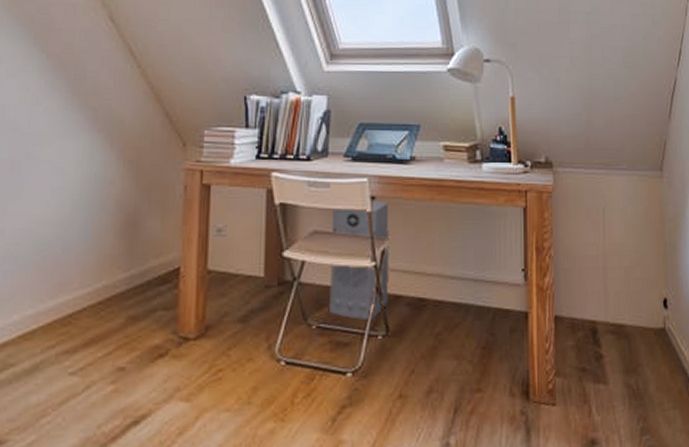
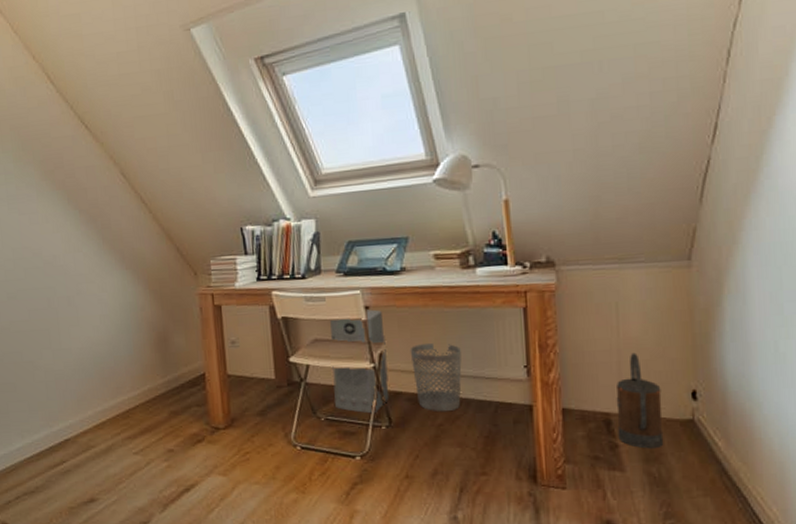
wastebasket: none [413,242,465,319] -> present [410,344,462,412]
watering can: none [601,259,641,360] -> present [616,352,664,449]

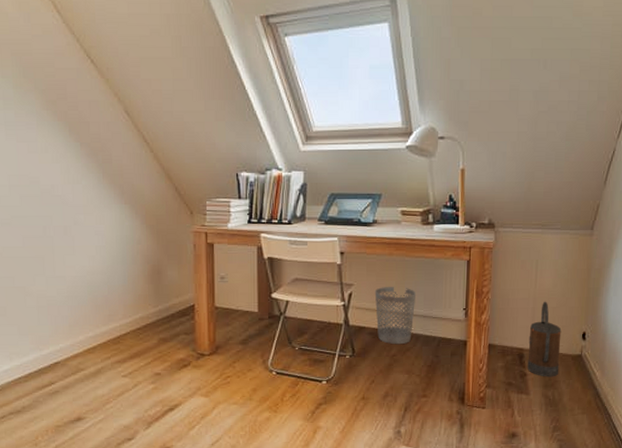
air purifier: present [330,309,390,414] -> none [309,255,355,345]

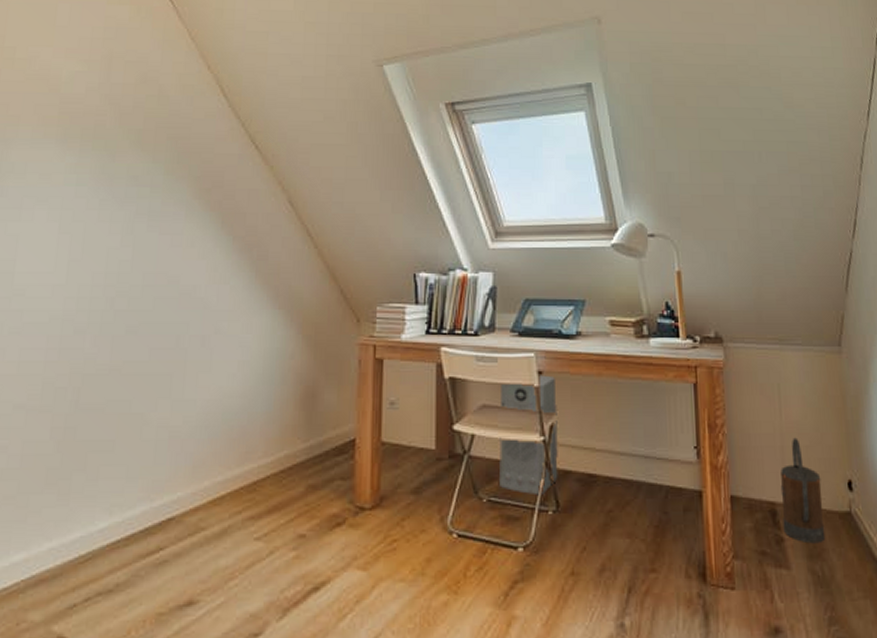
air purifier: none [309,255,355,345] -> present [500,375,558,496]
wastebasket: present [374,287,417,345] -> none [582,417,634,496]

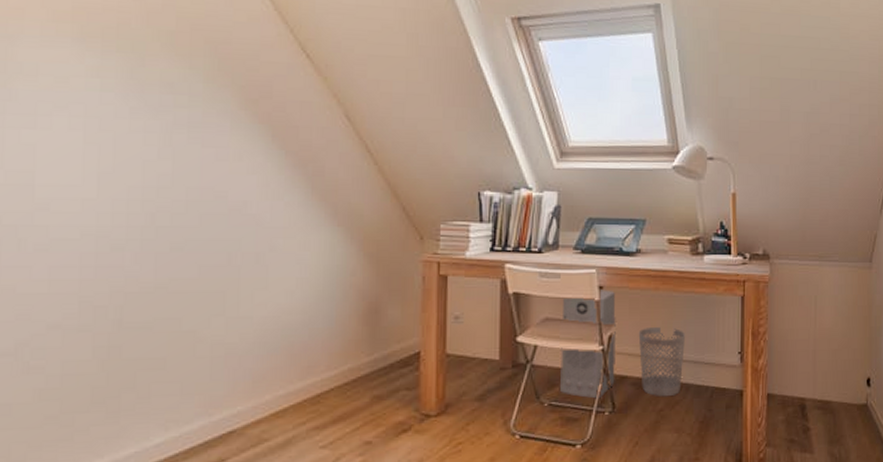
wastebasket: none [582,417,634,496] -> present [638,327,686,397]
watering can: present [780,437,826,544] -> none [810,342,845,432]

